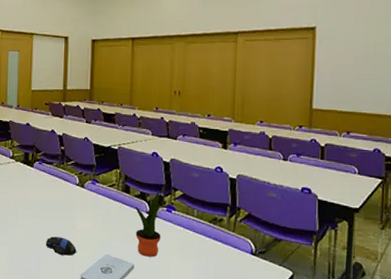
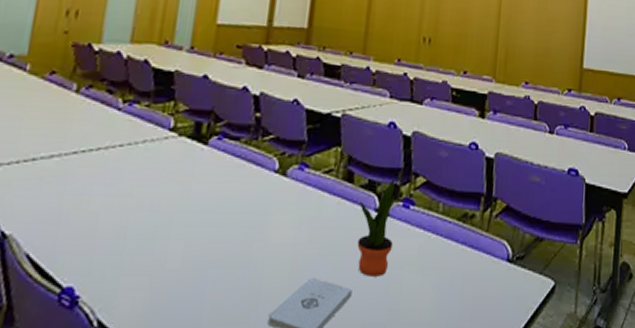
computer mouse: present [45,236,77,256] -> none [215,256,266,285]

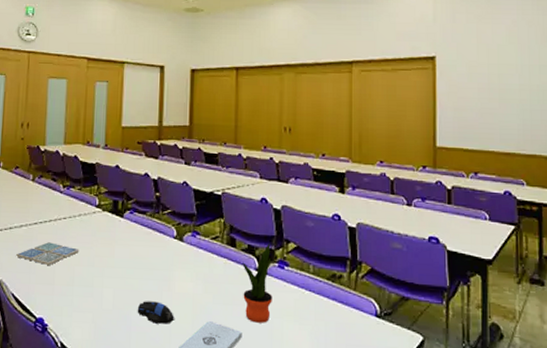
drink coaster: none [39,179,140,211] -> present [16,242,80,265]
computer mouse: none [215,256,266,285] -> present [137,301,174,324]

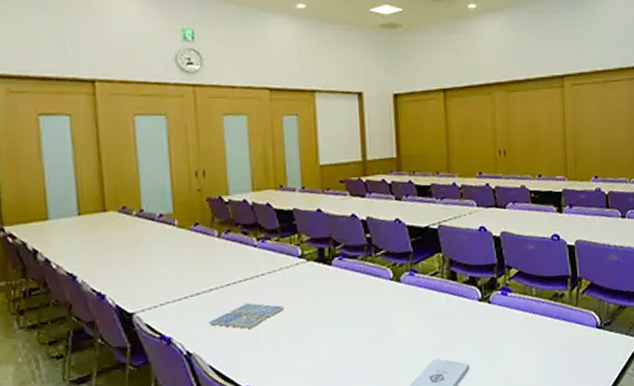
computer mouse: present [137,301,174,324] -> none [357,348,398,371]
potted plant: present [242,243,272,323] -> none [465,271,498,353]

